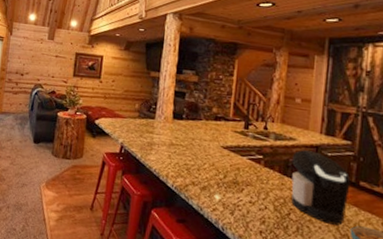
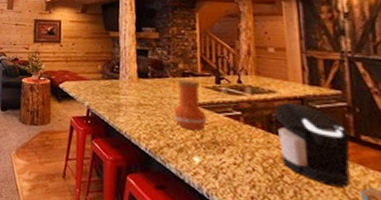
vase: none [201,122,232,172] -> present [173,78,207,131]

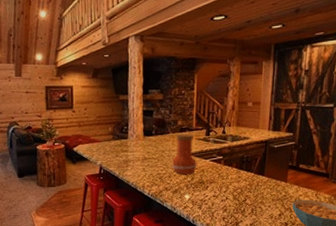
coffee maker: present [275,103,351,188] -> none [246,146,293,202]

